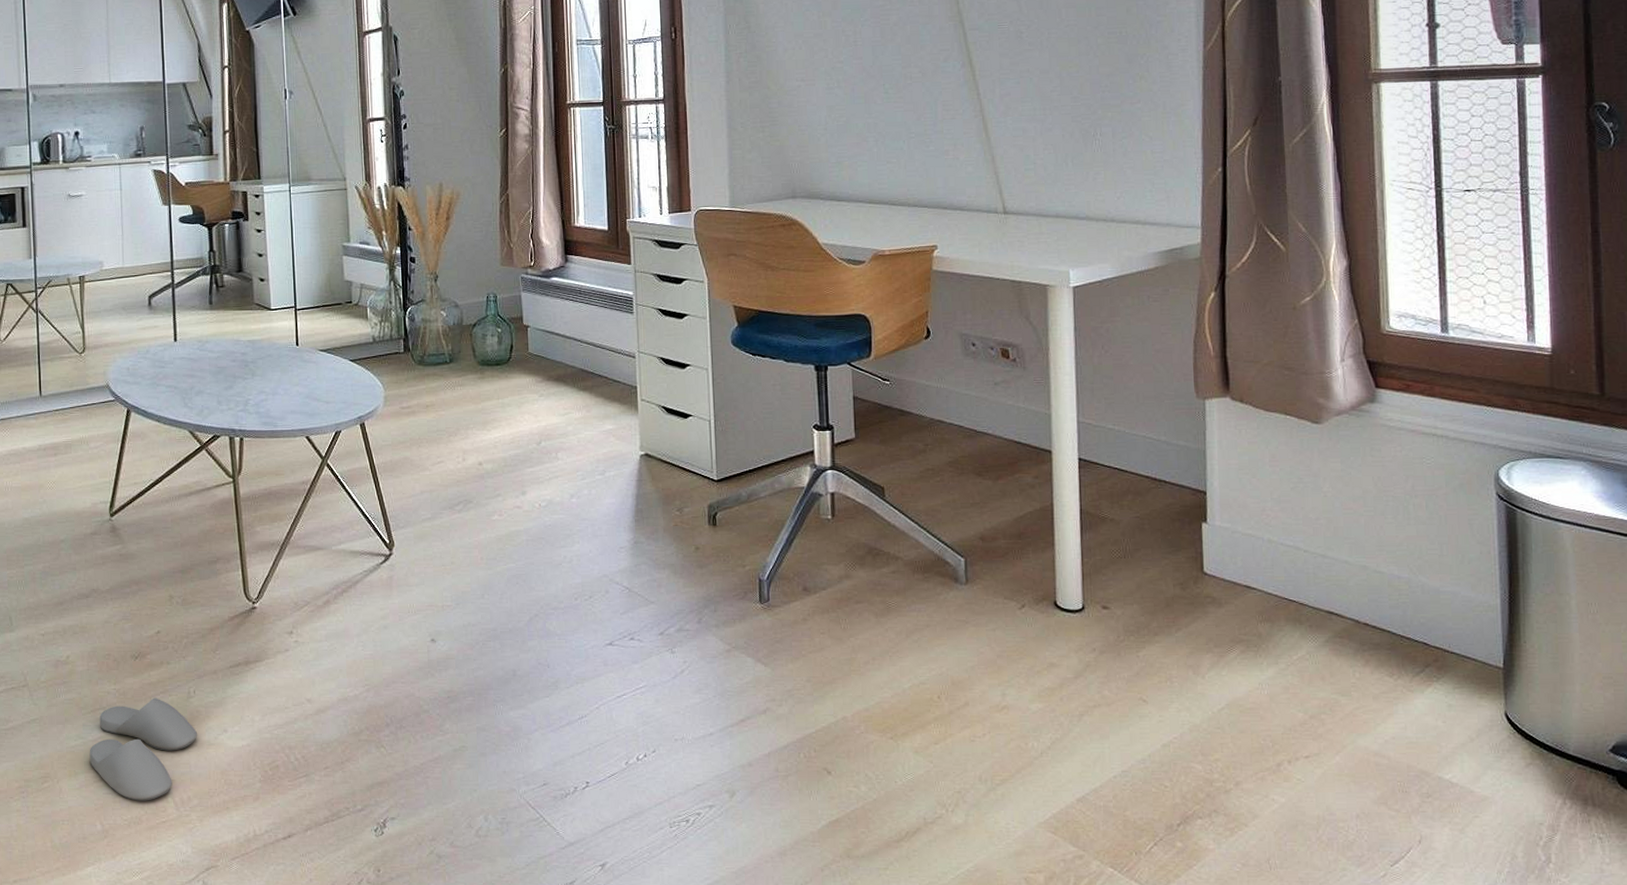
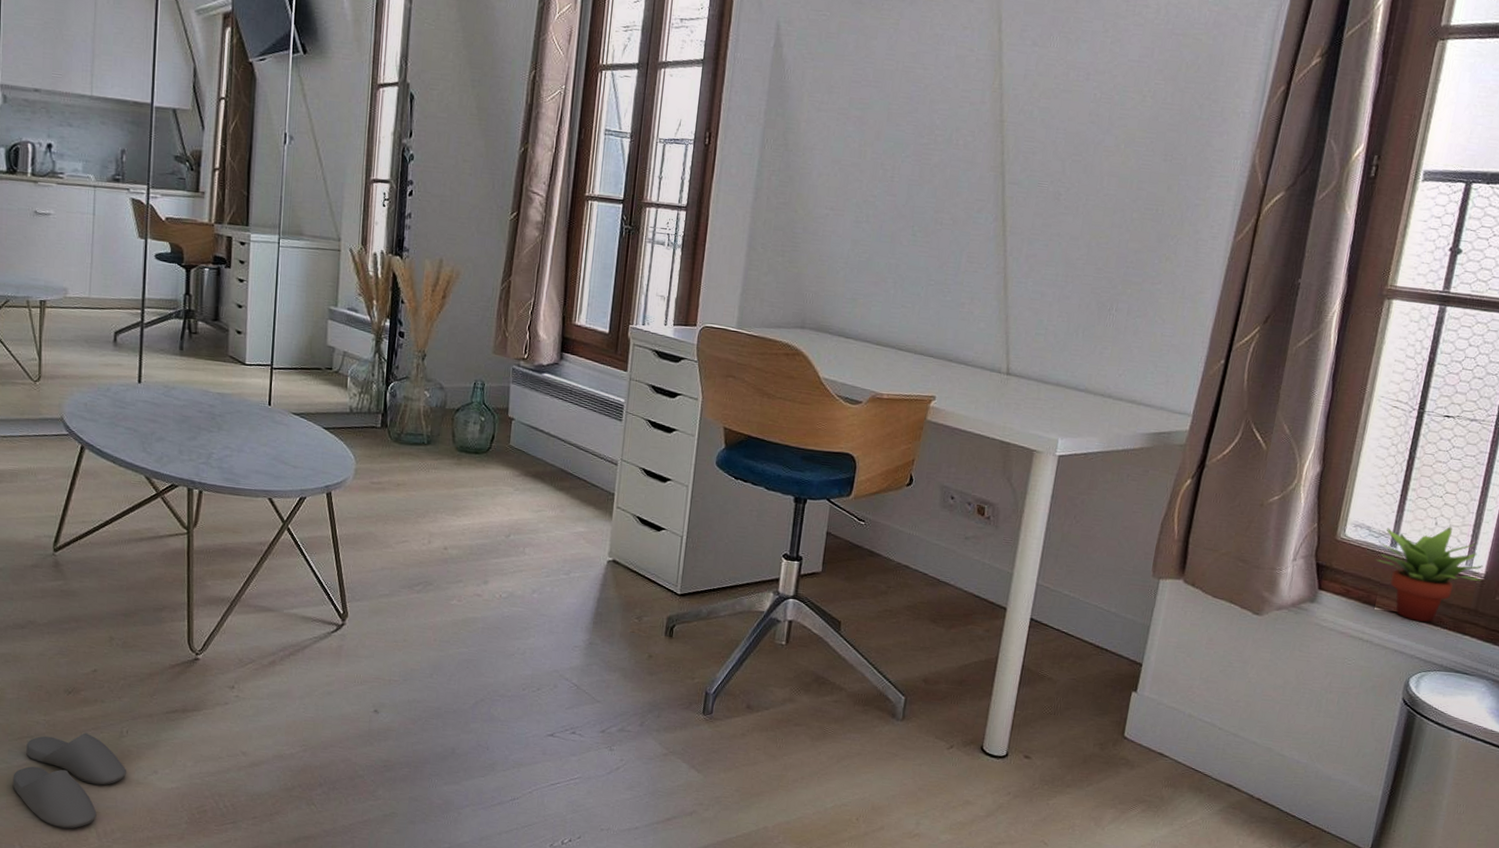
succulent plant: none [1428,303,1549,408] -> present [1375,526,1483,622]

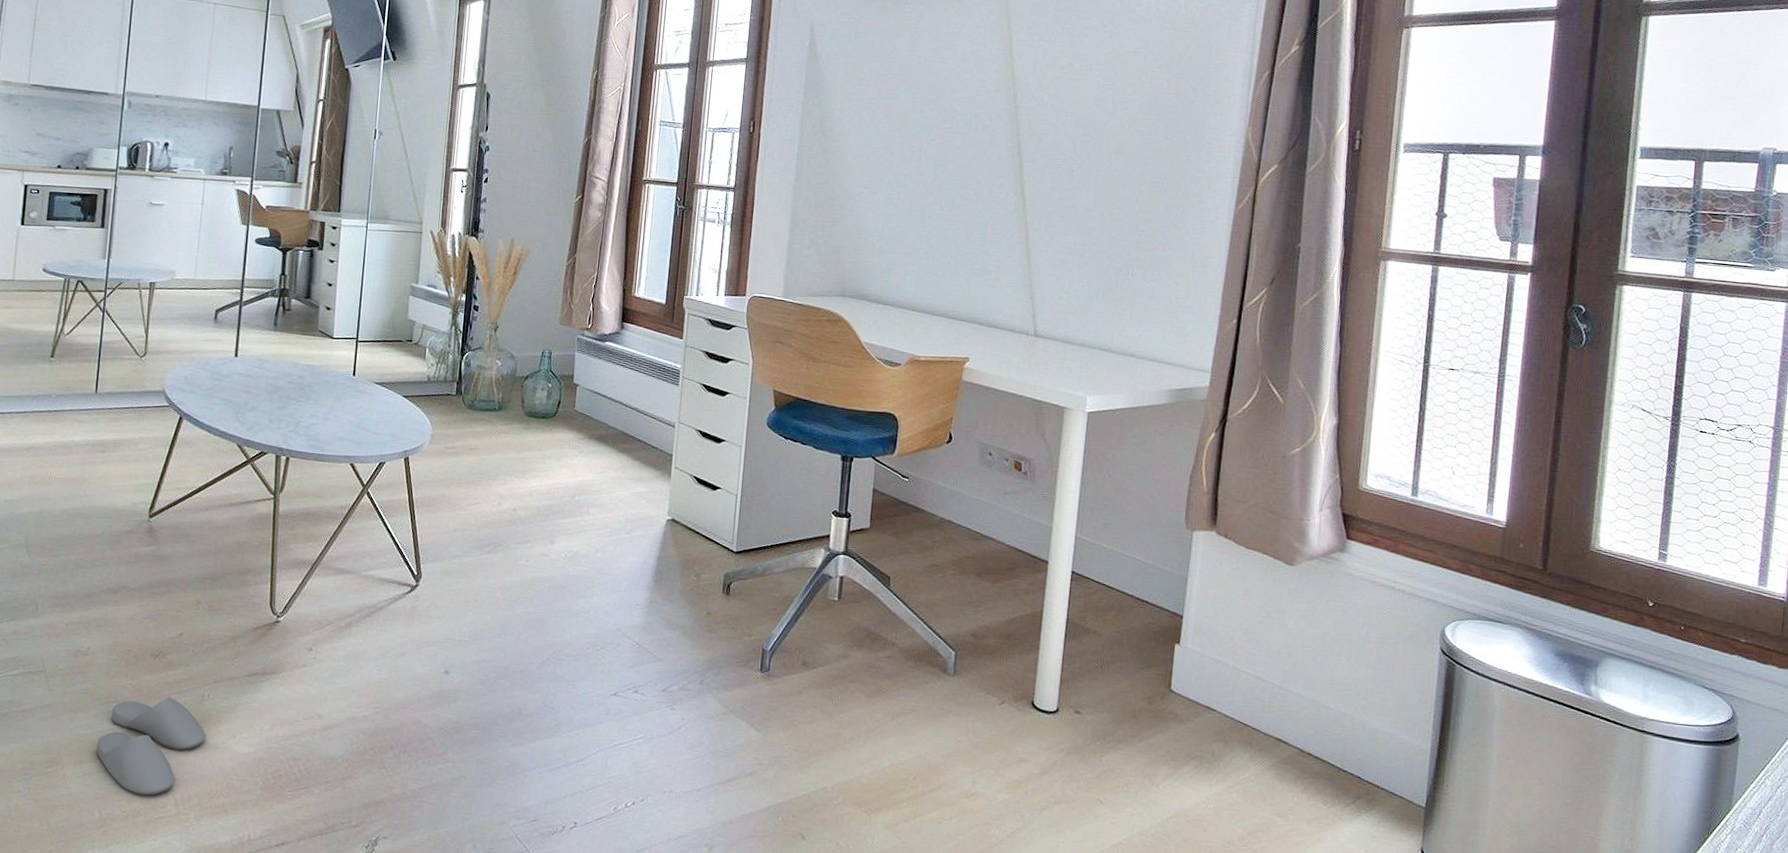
succulent plant: present [1375,526,1483,622] -> none [1398,475,1504,570]

